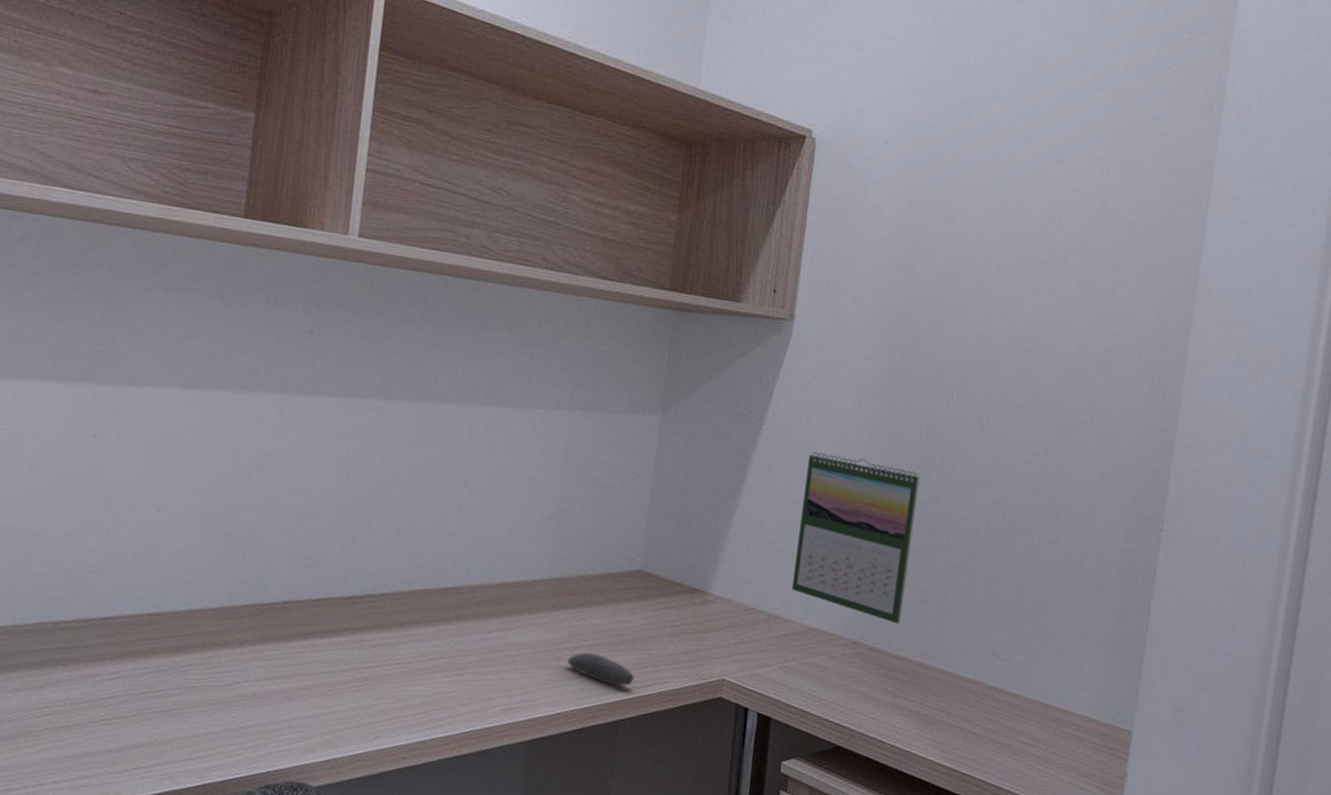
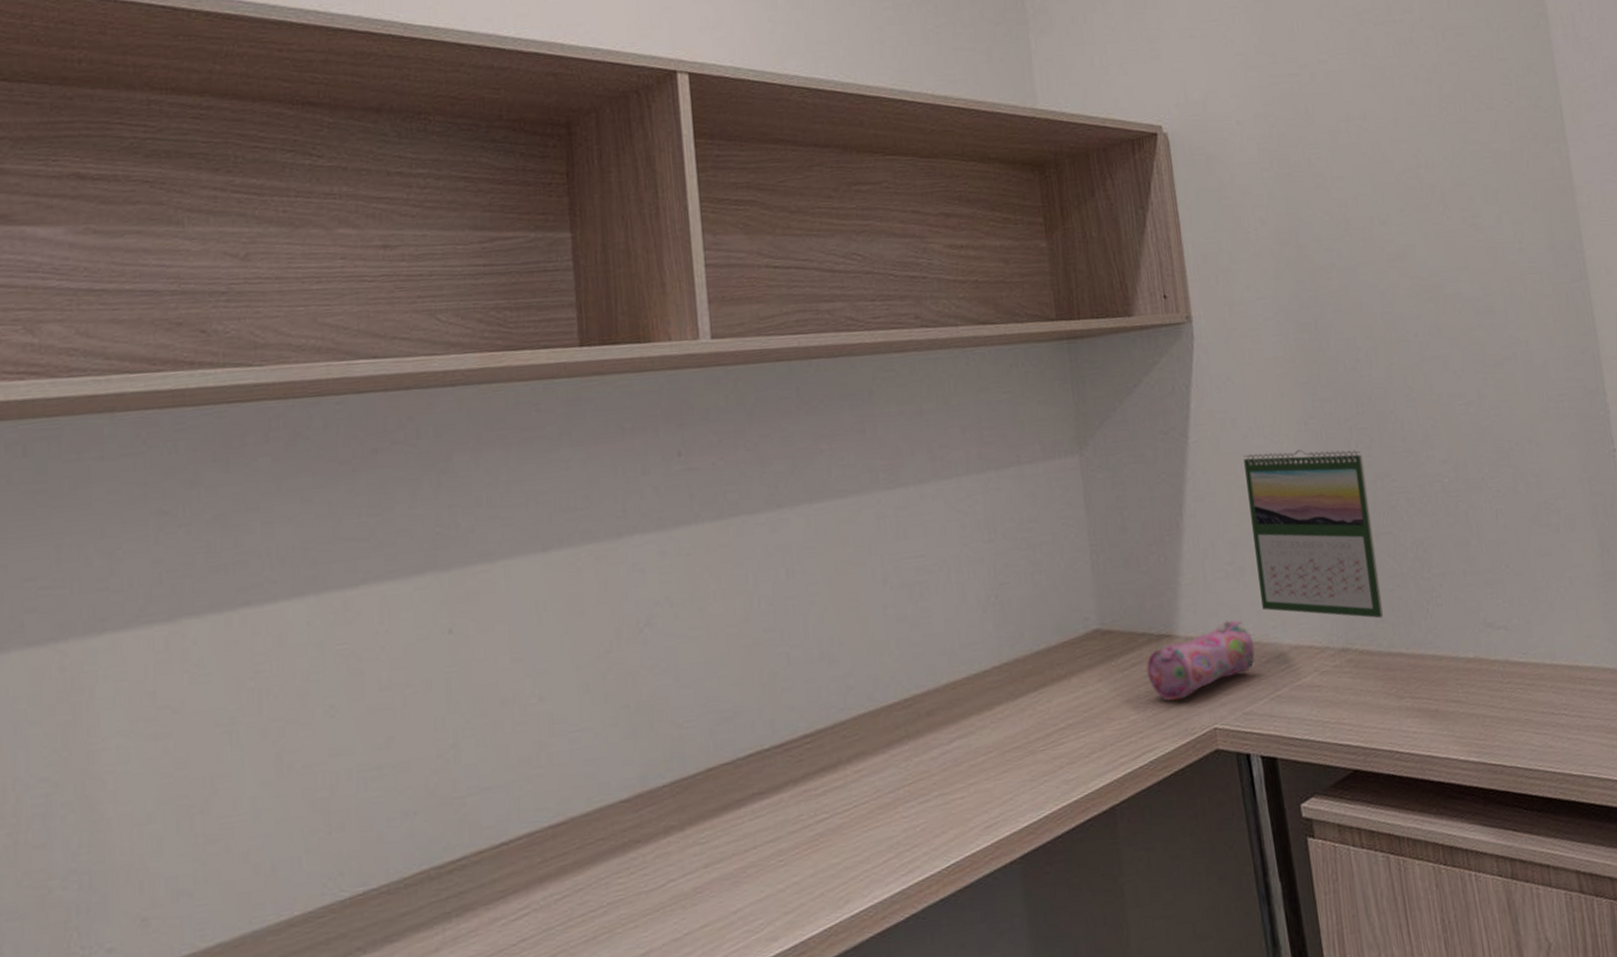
computer mouse: present [567,652,635,686] -> none [1042,735,1120,768]
pencil case: none [674,591,776,649] -> present [1146,620,1255,701]

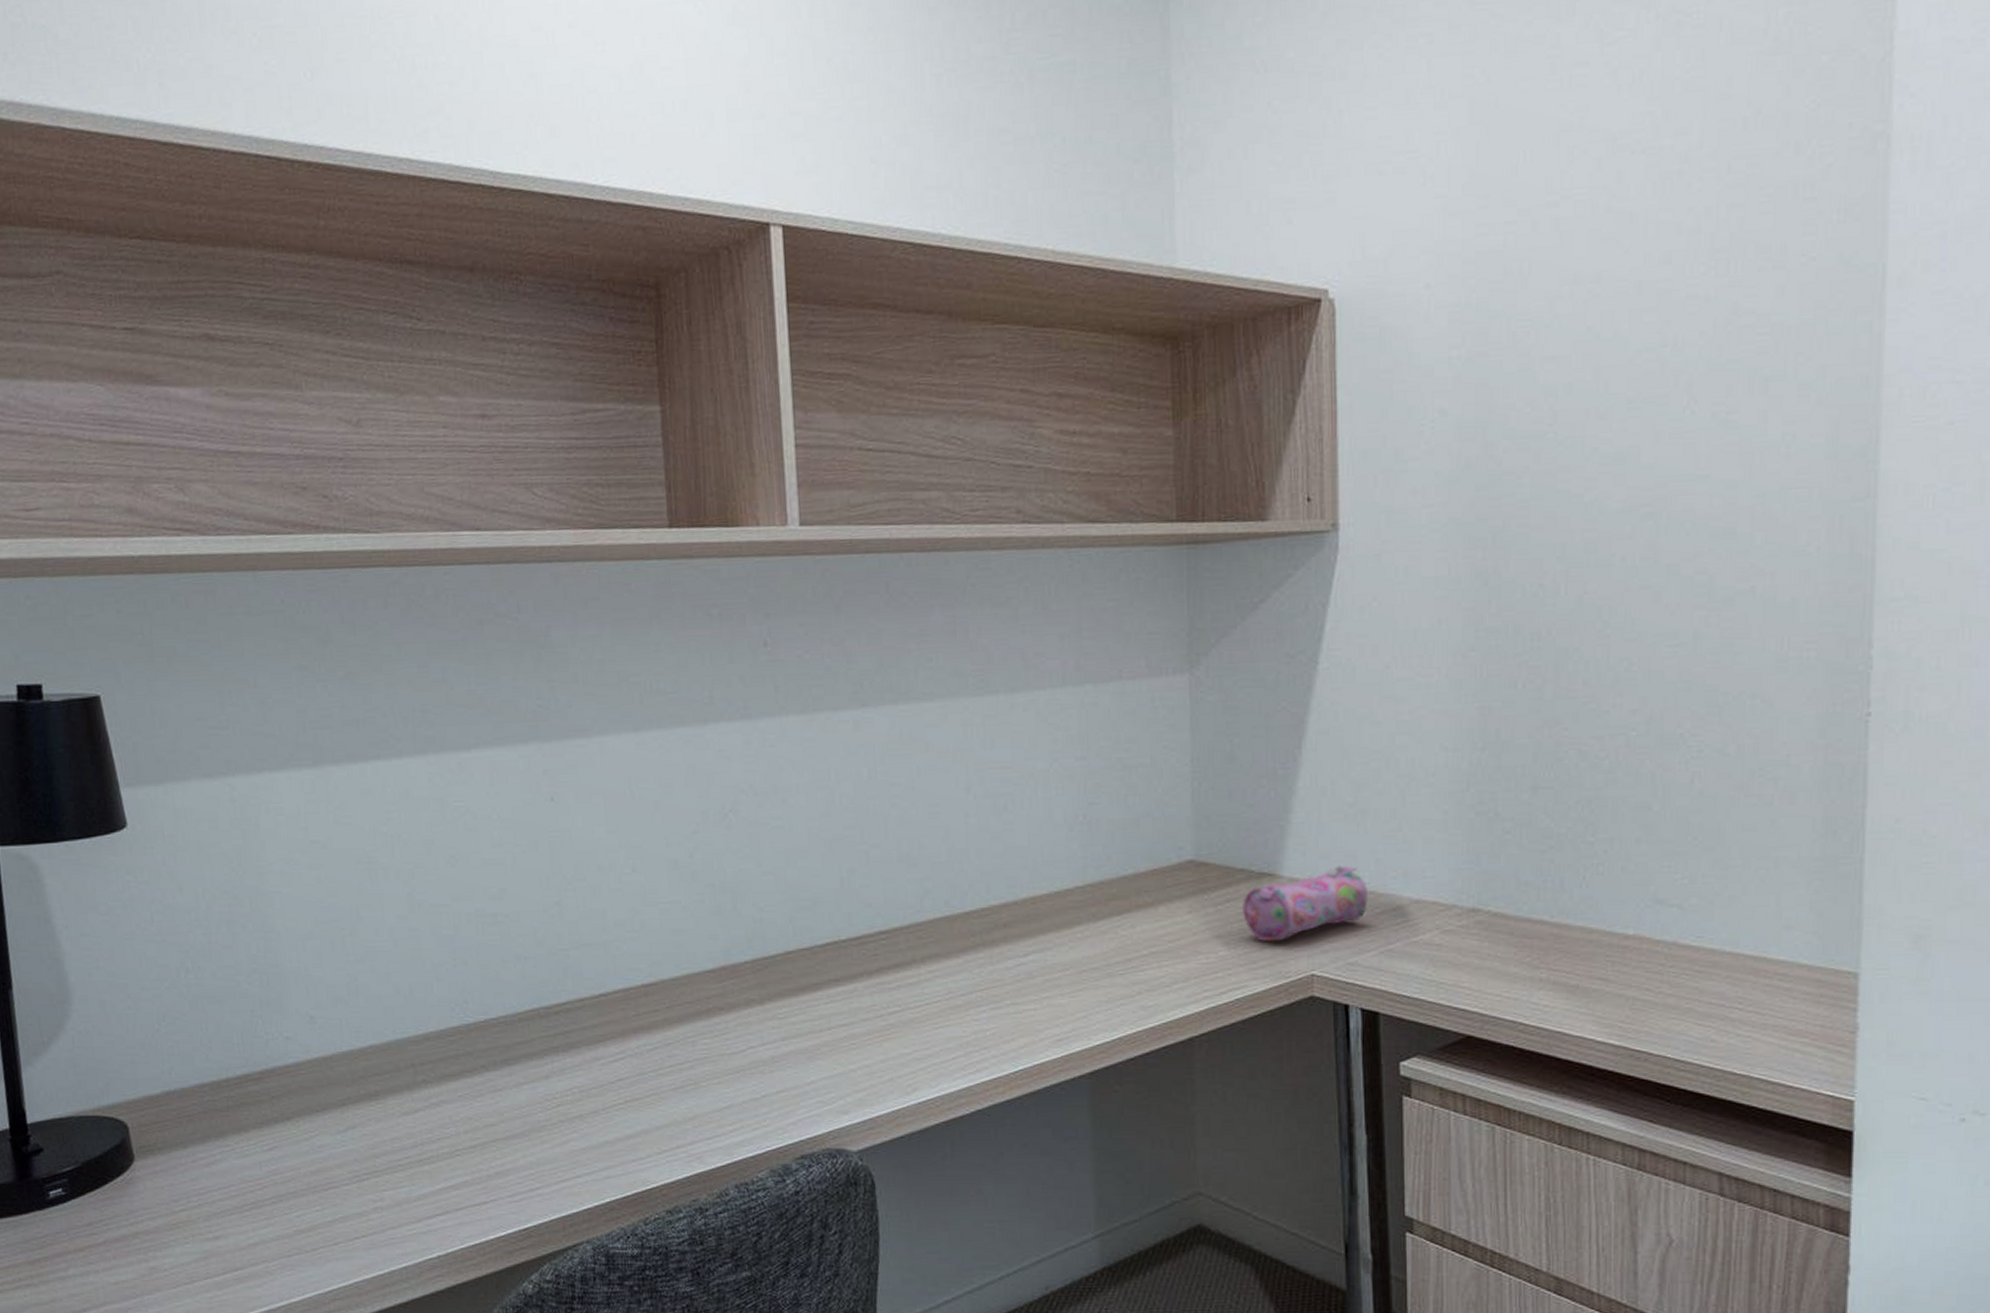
calendar: present [1243,449,1384,619] -> none [1382,685,1530,881]

